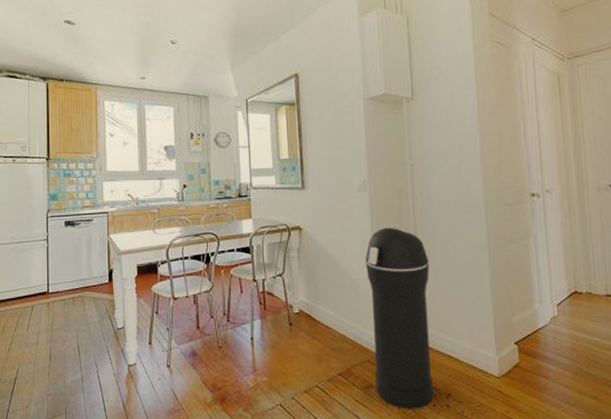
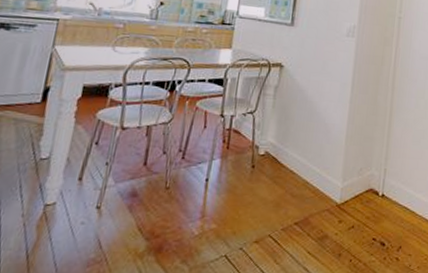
trash can: present [366,227,434,409] -> none [330,74,402,262]

